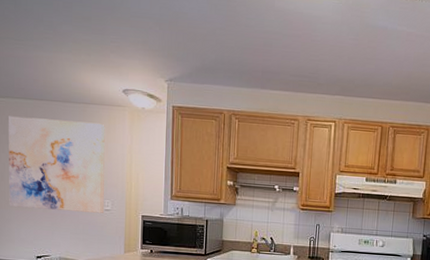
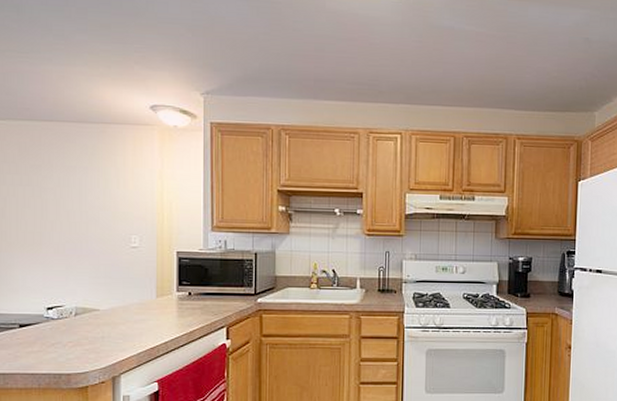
wall art: present [9,116,105,213] -> none [10,141,131,252]

